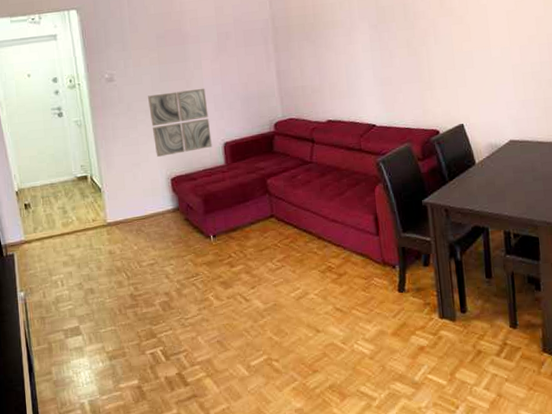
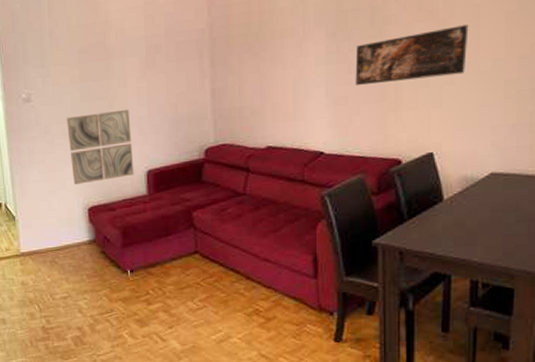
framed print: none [394,20,481,68] -> present [355,24,469,85]

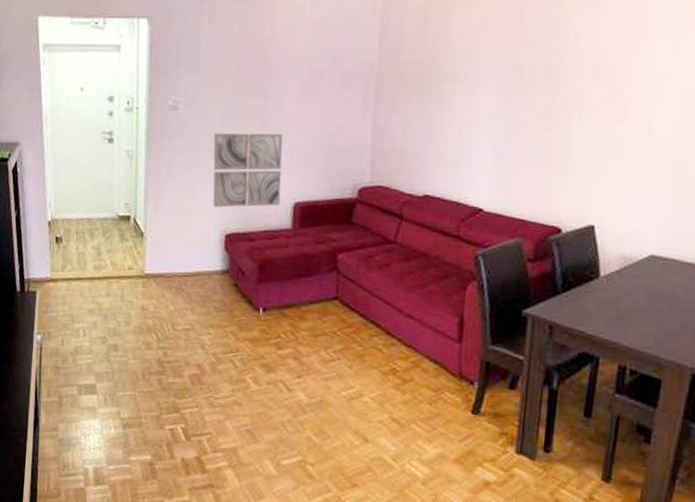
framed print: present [355,24,469,85] -> none [523,98,644,148]

